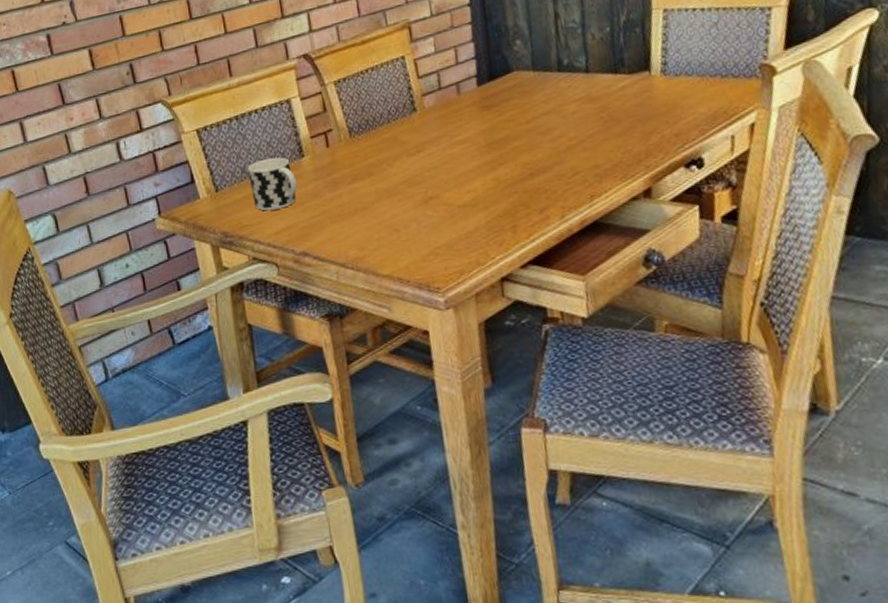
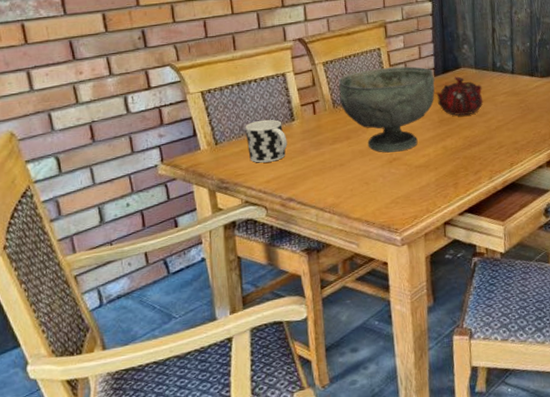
decorative bowl: none [354,75,480,191] -> present [338,66,435,153]
teapot: none [479,83,547,136] -> present [435,76,484,116]

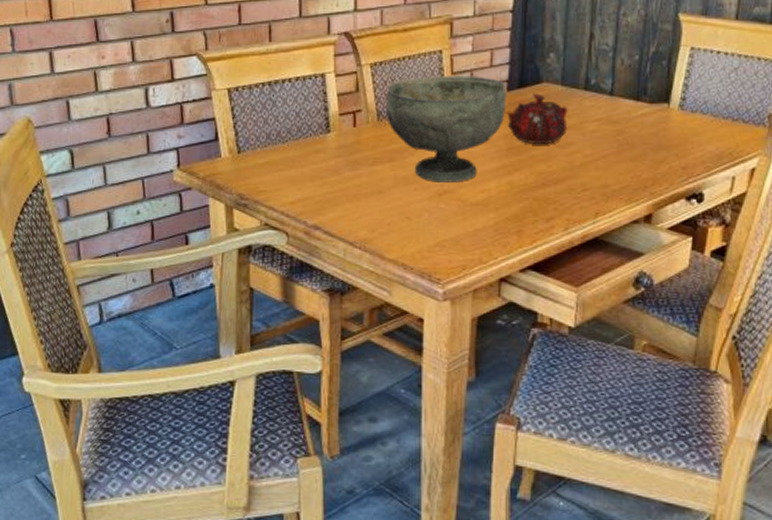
cup: present [245,119,288,163] -> none [272,128,319,180]

